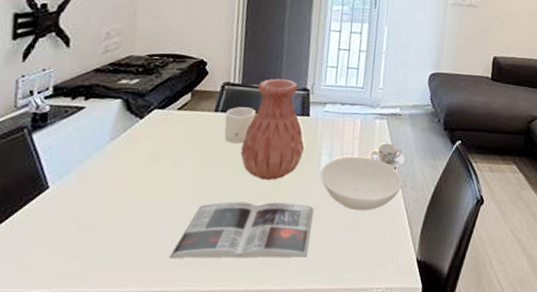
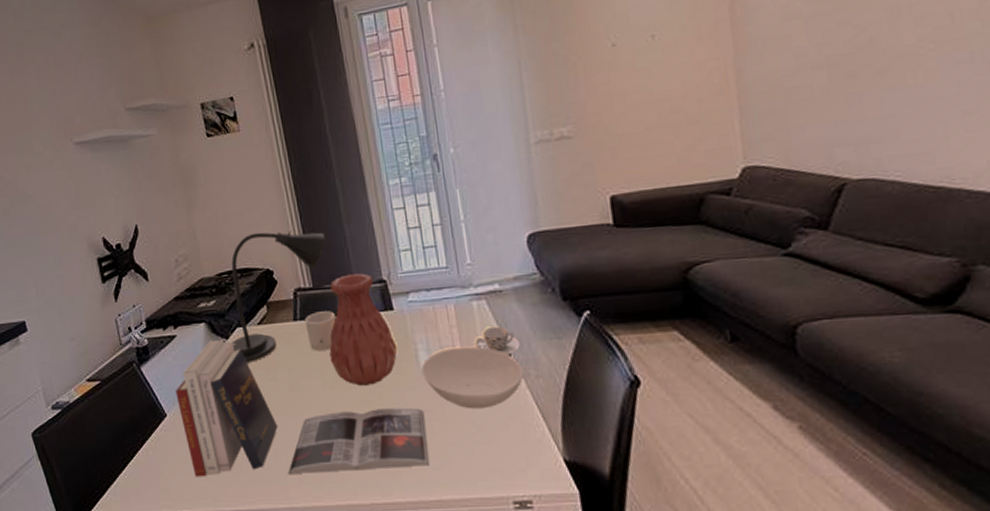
books: none [63,117,172,256] -> present [176,339,278,477]
desk lamp: none [144,24,266,145] -> present [231,230,326,363]

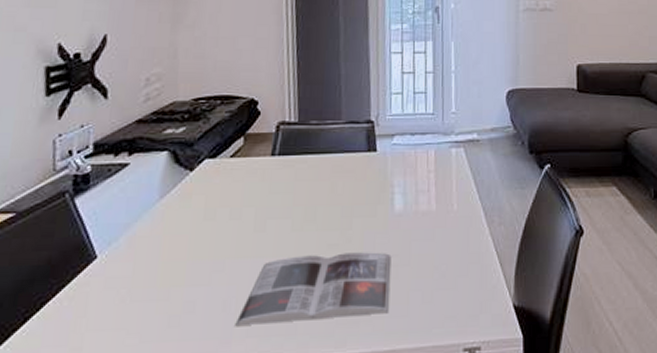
books: present [176,339,278,477] -> none [114,170,233,332]
desk lamp: present [231,230,326,363] -> none [195,59,320,199]
mug: present [305,311,336,351] -> none [283,148,317,189]
vase: present [329,273,398,387] -> none [304,112,375,229]
bowl: present [421,346,524,409] -> none [394,192,488,255]
teacup: present [475,326,520,355] -> none [449,174,488,202]

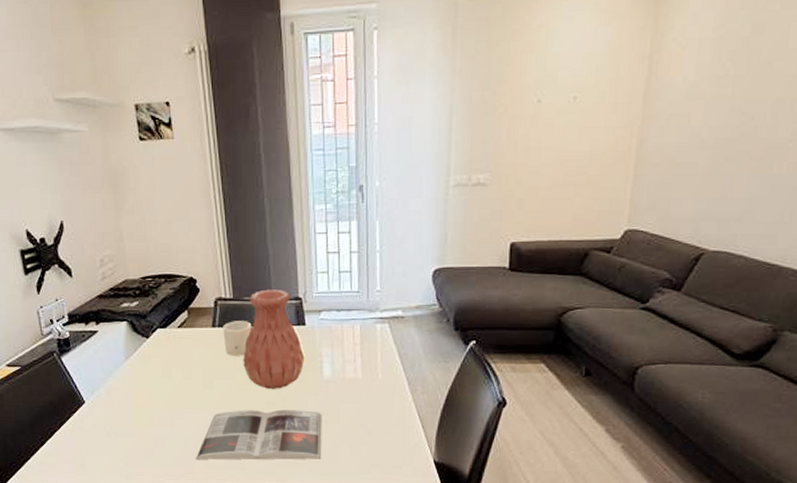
mug: none [283,148,317,189] -> present [223,321,252,356]
vase: none [304,112,375,229] -> present [243,289,305,390]

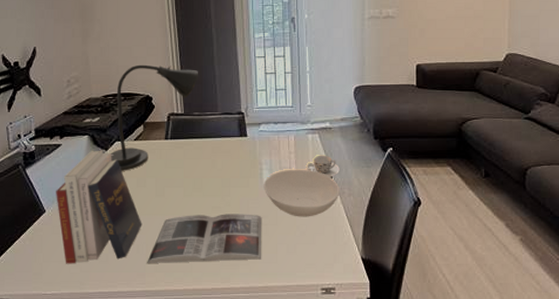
books: none [95,337,190,458] -> present [56,150,142,264]
desk lamp: none [151,241,250,361] -> present [110,64,199,171]
mug: present [223,321,252,356] -> none [174,133,200,165]
vase: present [243,289,305,390] -> none [192,105,247,196]
bowl: none [324,362,412,416] -> present [263,169,340,217]
teacup: none [374,347,412,373] -> present [307,155,340,177]

